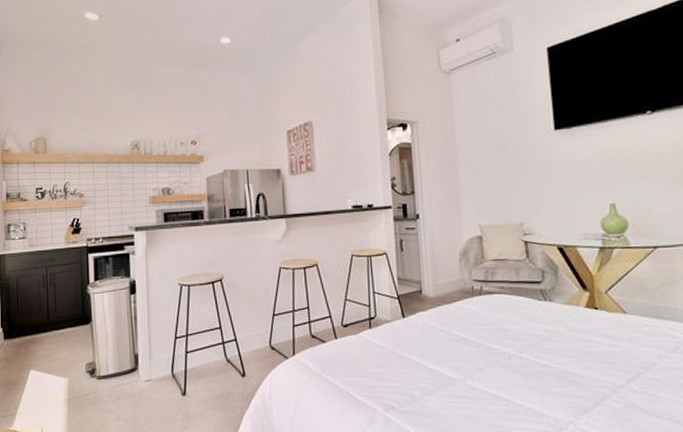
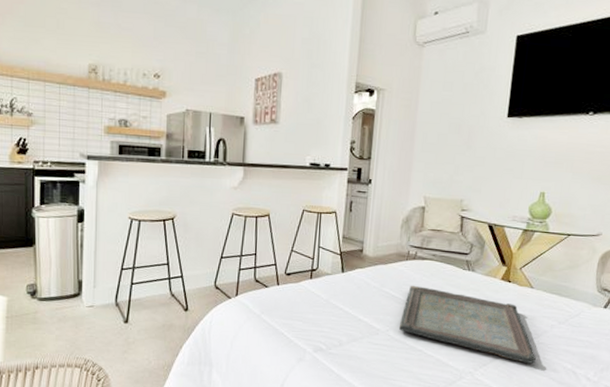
serving tray: none [476,324,650,405] -> present [398,286,536,364]

